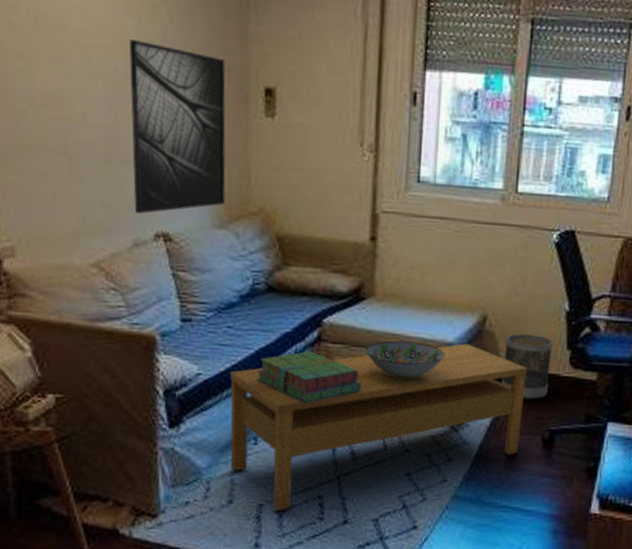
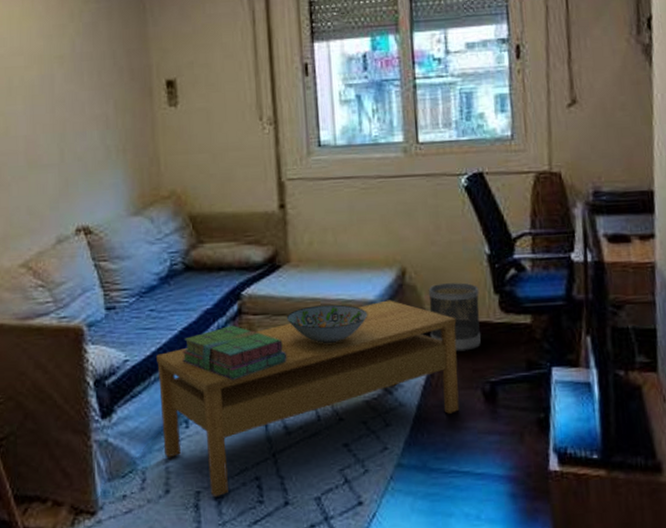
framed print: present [129,40,226,214] -> none [42,56,138,212]

